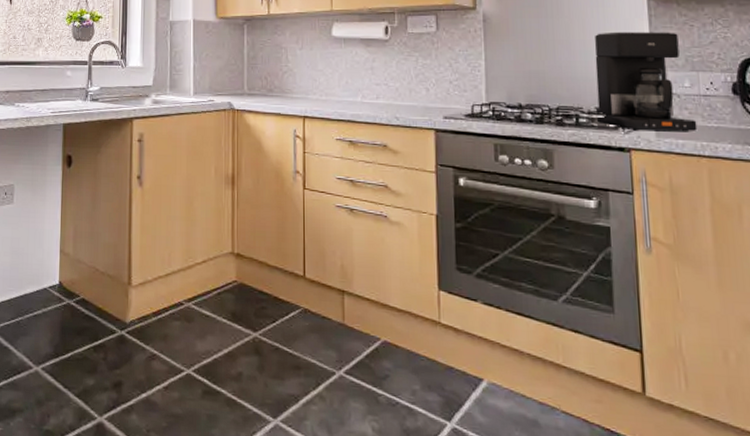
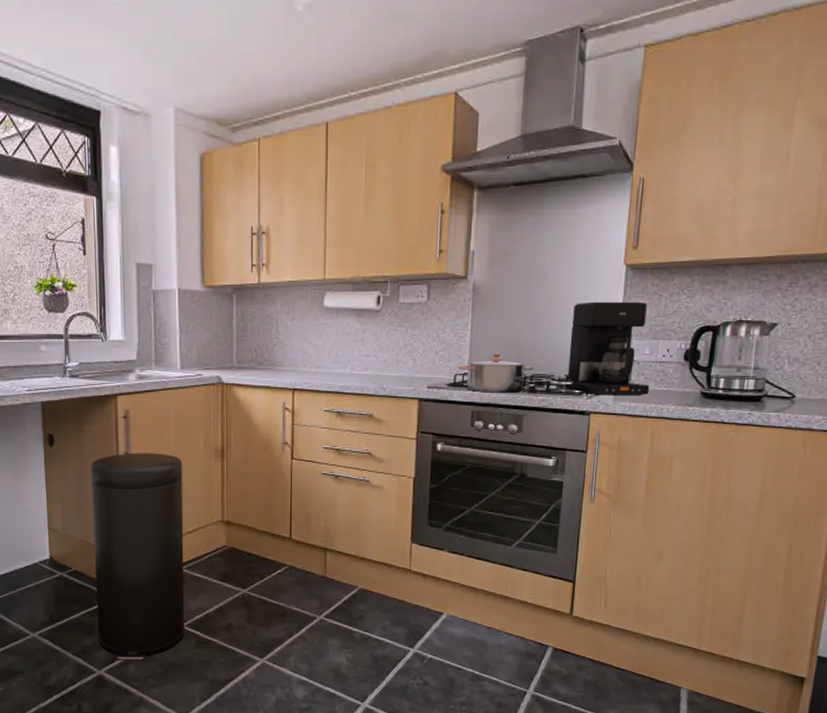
pedal bin: none [101,176,193,410] -> present [91,453,185,661]
cooking pot: none [475,82,558,126] -> present [458,352,534,393]

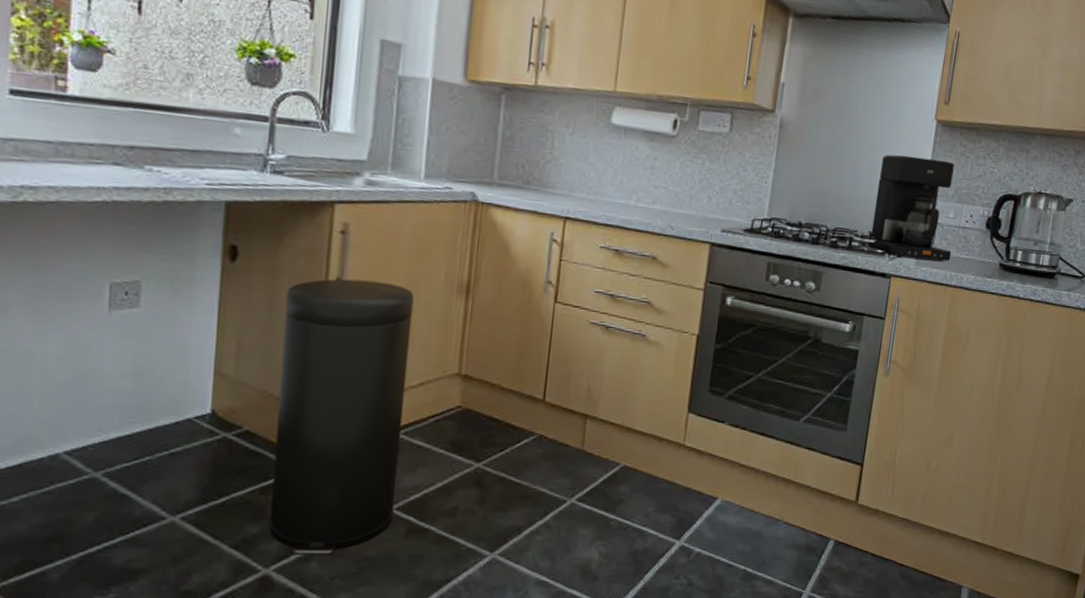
cooking pot: present [458,352,534,393] -> none [757,198,837,247]

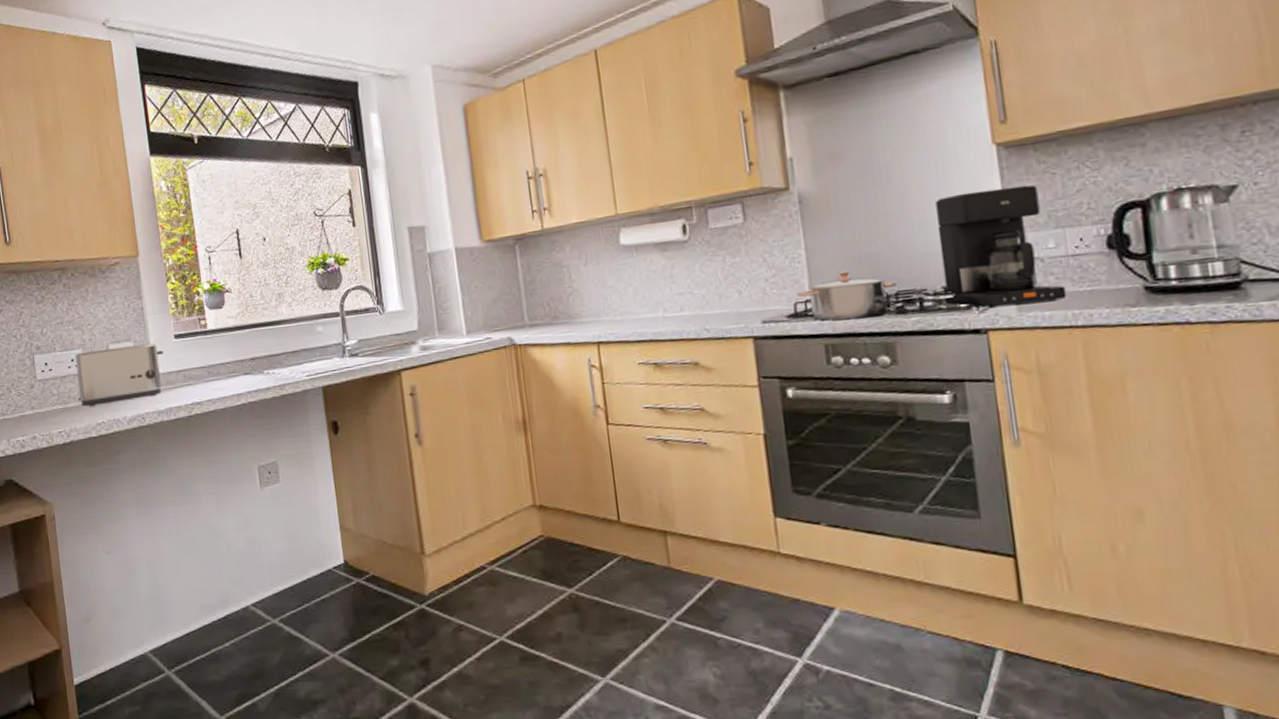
pedal bin: present [269,278,415,556] -> none [380,431,506,685]
cooking pot: none [757,198,837,247] -> present [797,270,897,321]

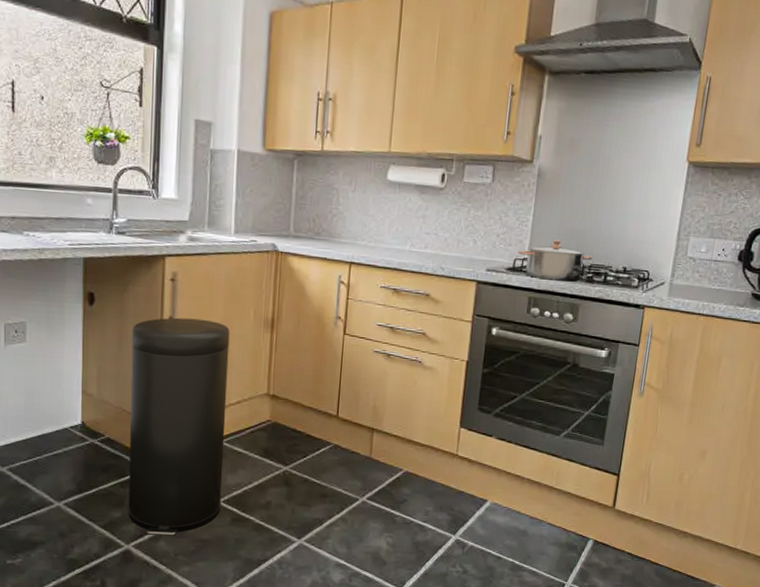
pedal bin: none [380,431,506,685] -> present [128,317,230,537]
coffee maker: present [936,185,1067,308] -> none [622,195,706,293]

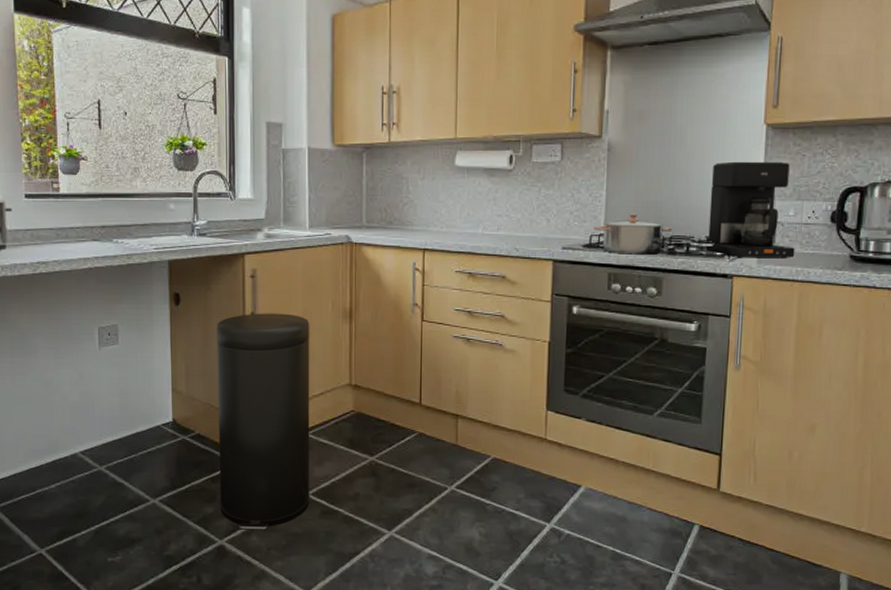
coffee maker: none [622,195,706,293] -> present [706,161,795,259]

